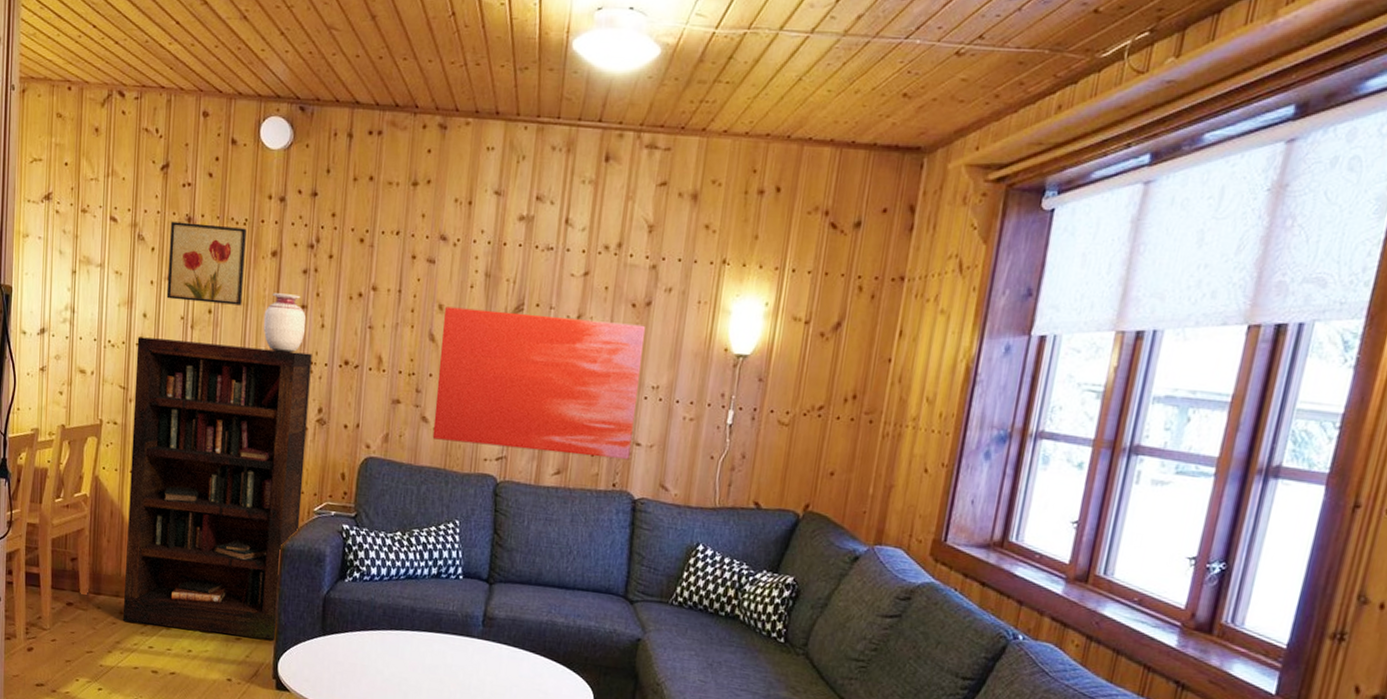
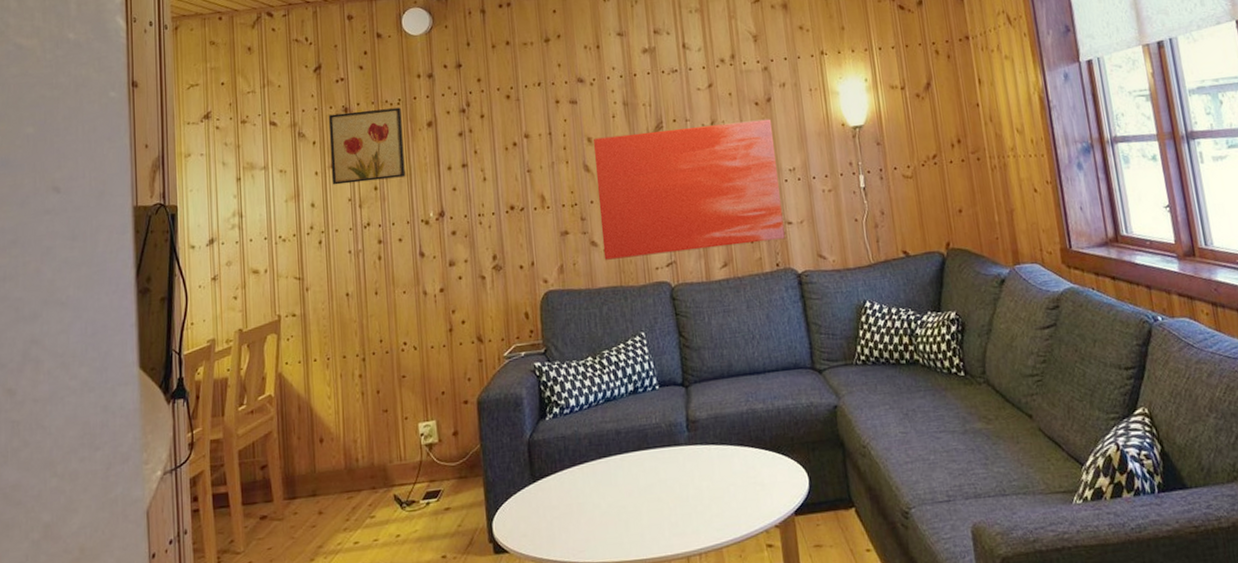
bookcase: present [122,337,312,640] -> none [308,206,493,521]
vase: present [263,293,306,353] -> none [427,156,469,212]

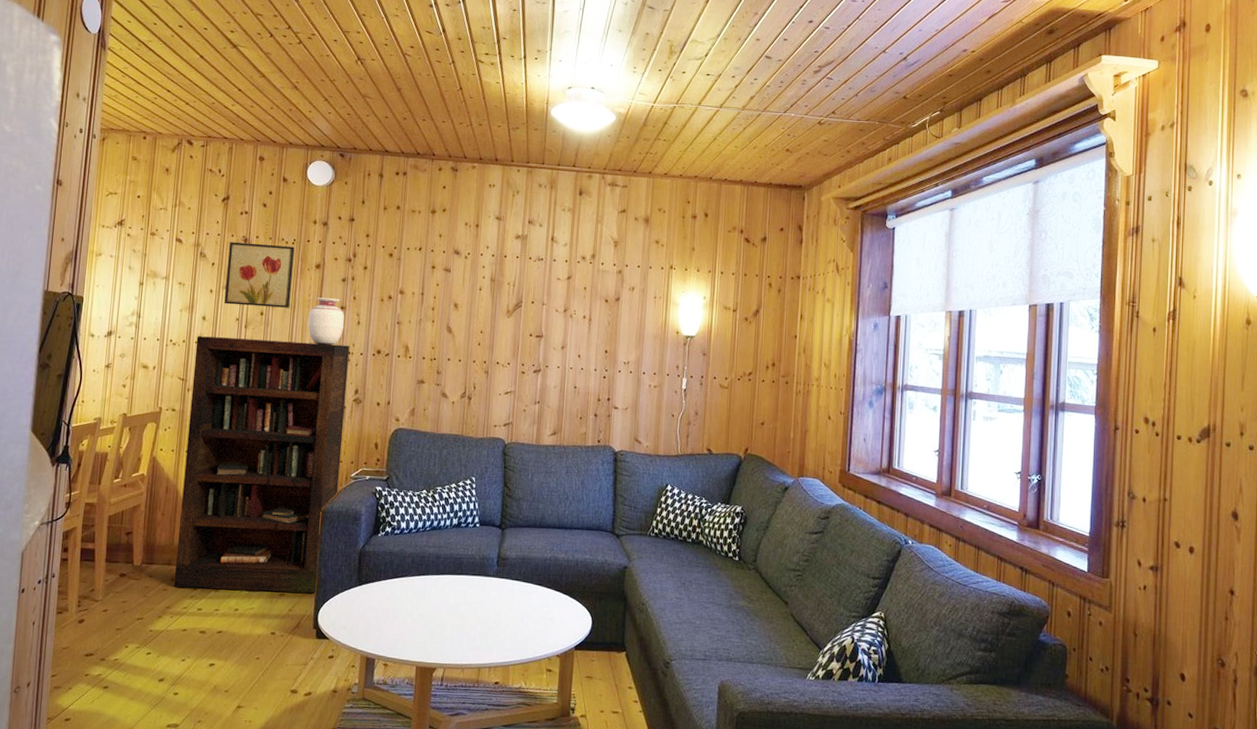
bookcase: none [308,206,493,521] -> present [173,336,350,594]
vase: none [427,156,469,212] -> present [308,297,345,345]
wall art: present [594,118,785,260] -> none [451,305,617,421]

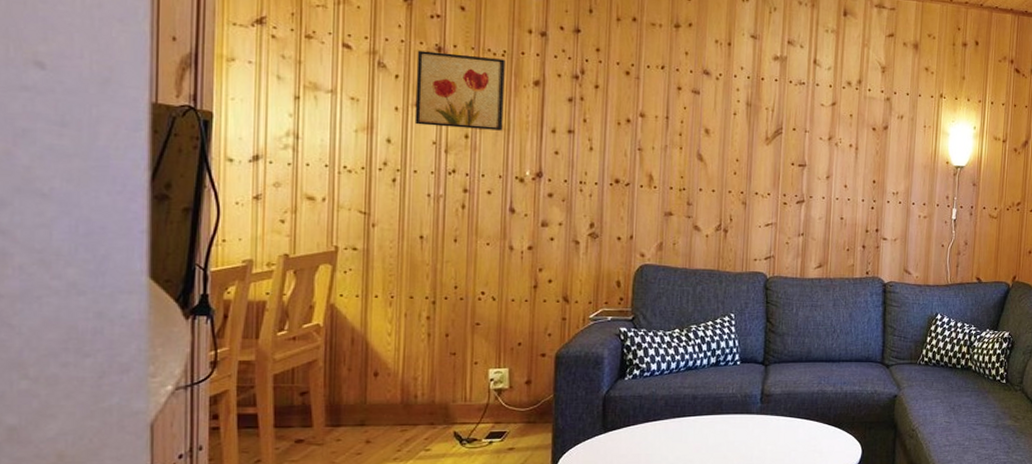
bookcase: present [173,336,350,594] -> none [369,162,581,449]
vase: present [308,297,345,345] -> none [527,119,574,174]

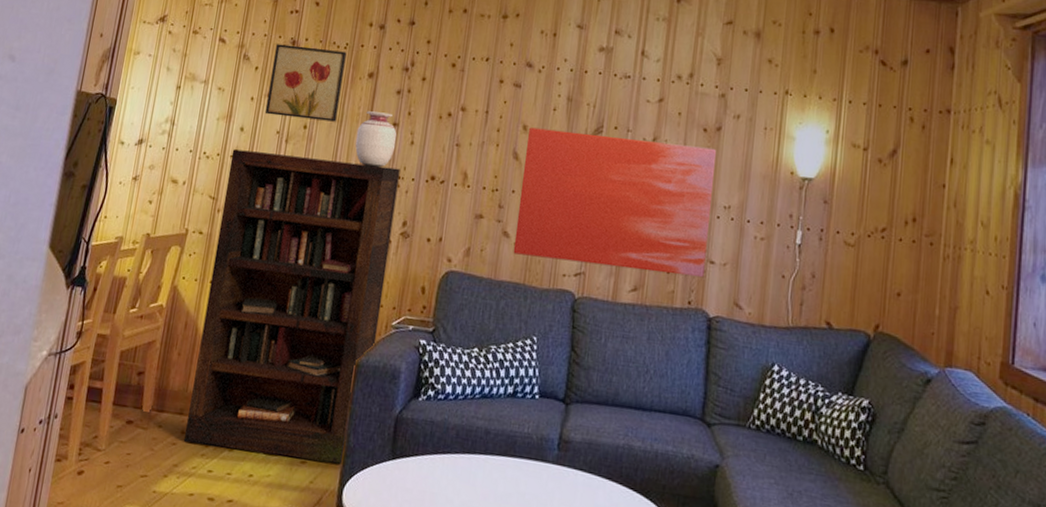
bookcase: none [369,162,581,449] -> present [183,149,400,464]
vase: none [527,119,574,174] -> present [355,111,397,168]
wall art: none [705,131,885,252] -> present [513,127,717,278]

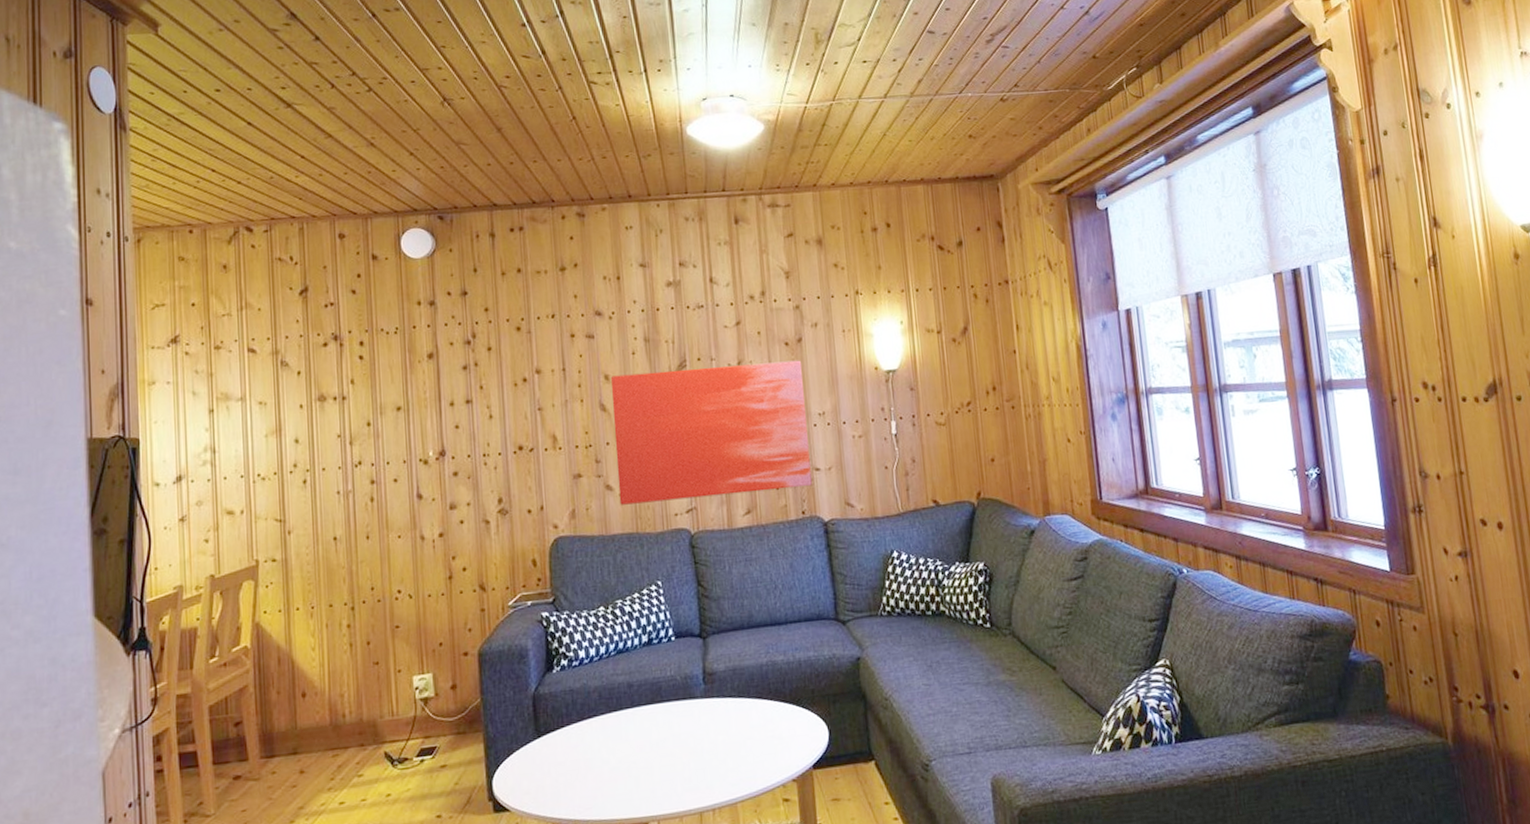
bookcase: present [183,149,400,464] -> none [290,446,496,780]
wall art: present [265,44,347,122] -> none [315,337,402,420]
vase: present [355,111,397,168] -> none [427,391,474,451]

